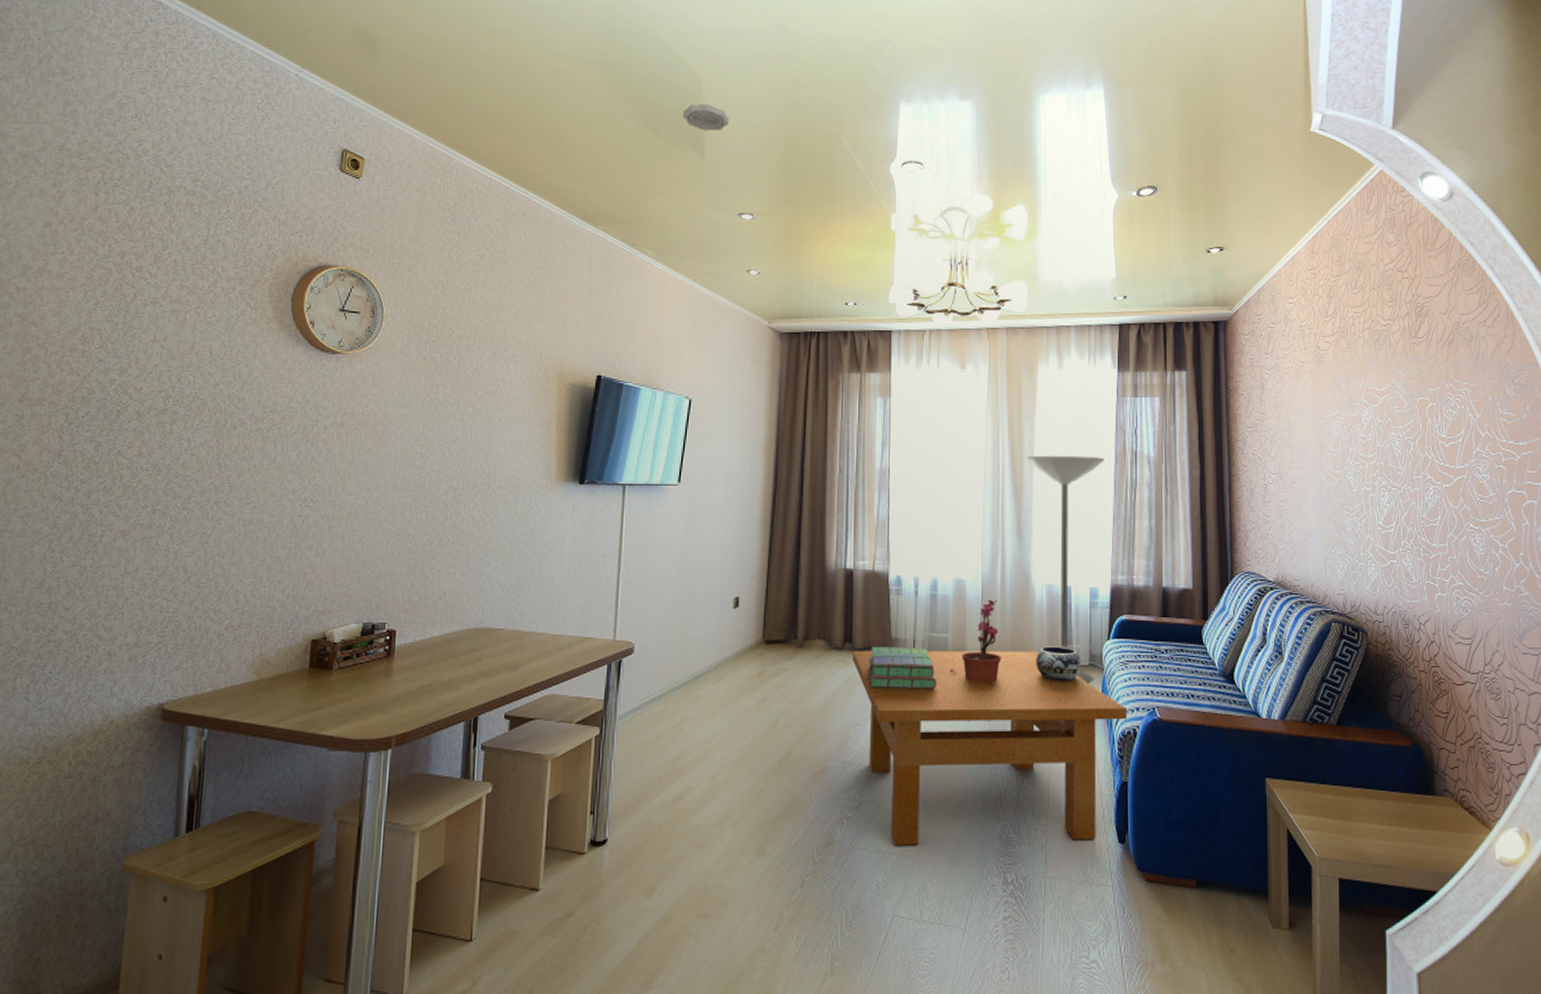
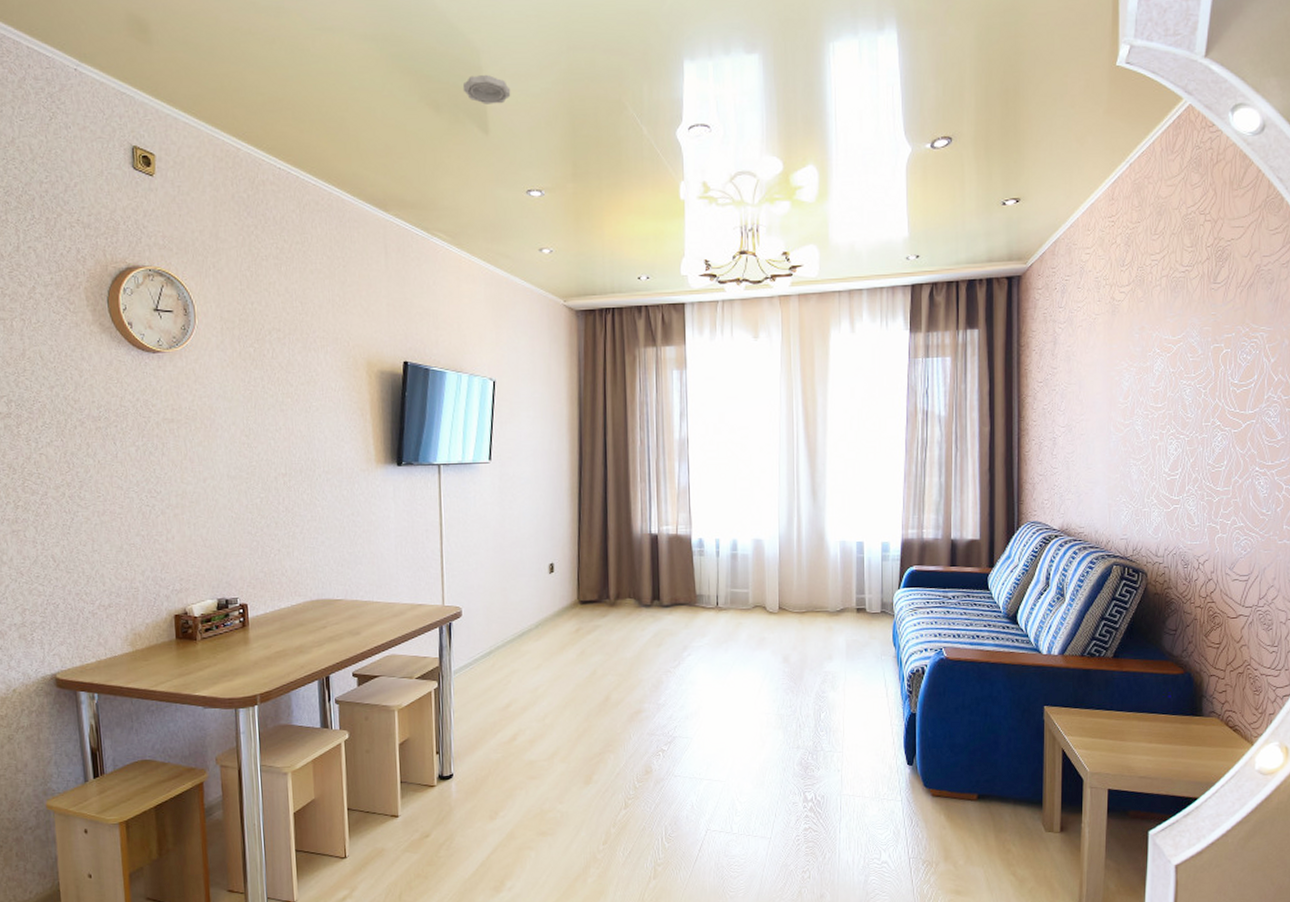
table: present [852,650,1127,846] -> none [660,601,916,773]
stack of books: present [867,647,937,689] -> none [675,602,740,640]
potted plant: present [949,600,1001,684] -> none [750,557,798,633]
floor lamp: present [1026,455,1104,684] -> none [819,418,896,629]
decorative bowl: present [1036,646,1082,681] -> none [831,596,874,628]

